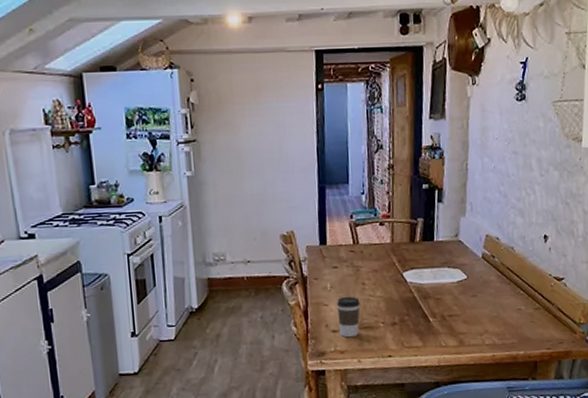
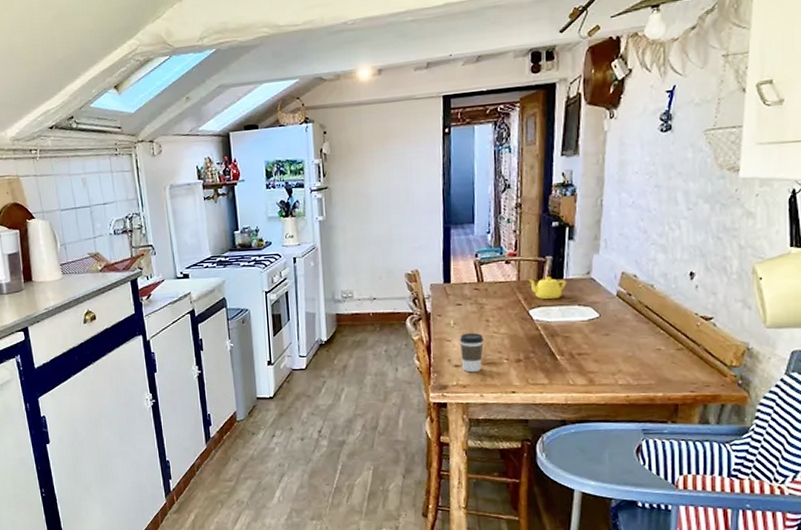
teapot: none [402,239,437,262] -> present [528,277,567,300]

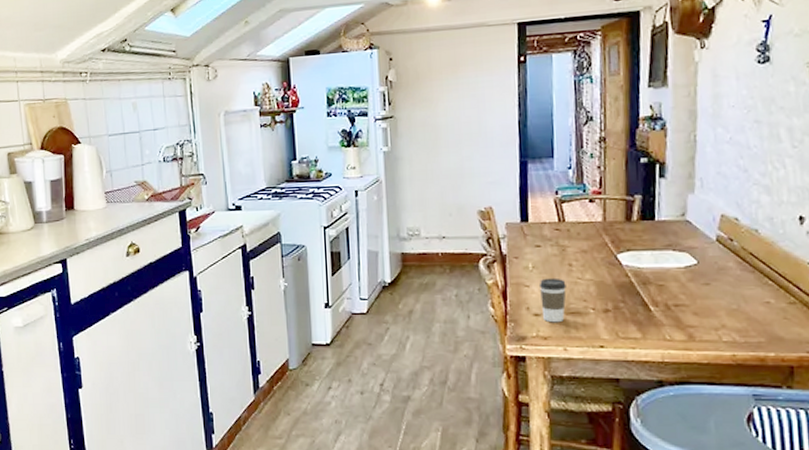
teapot: present [528,277,567,300] -> none [616,218,659,243]

